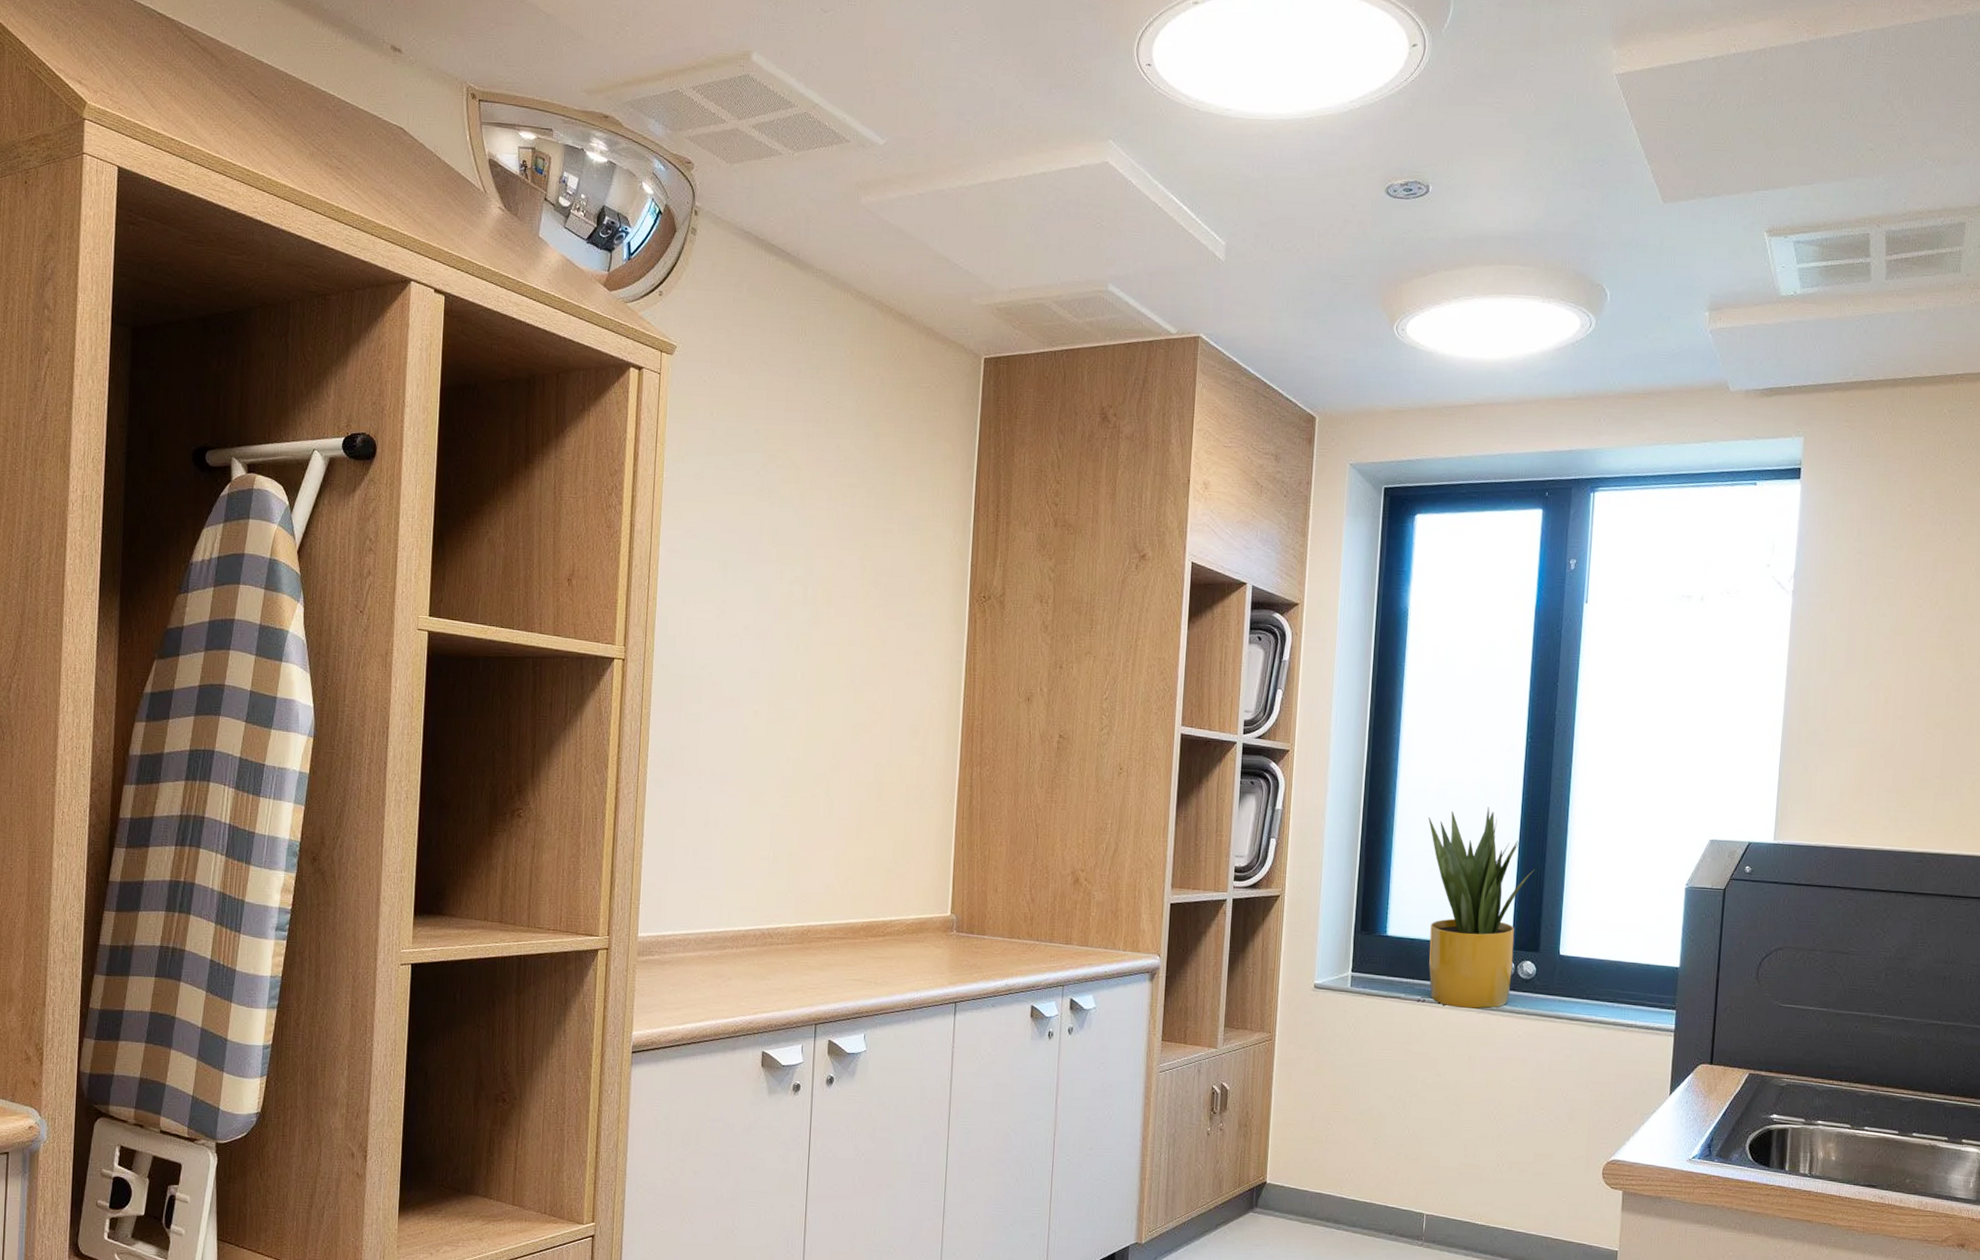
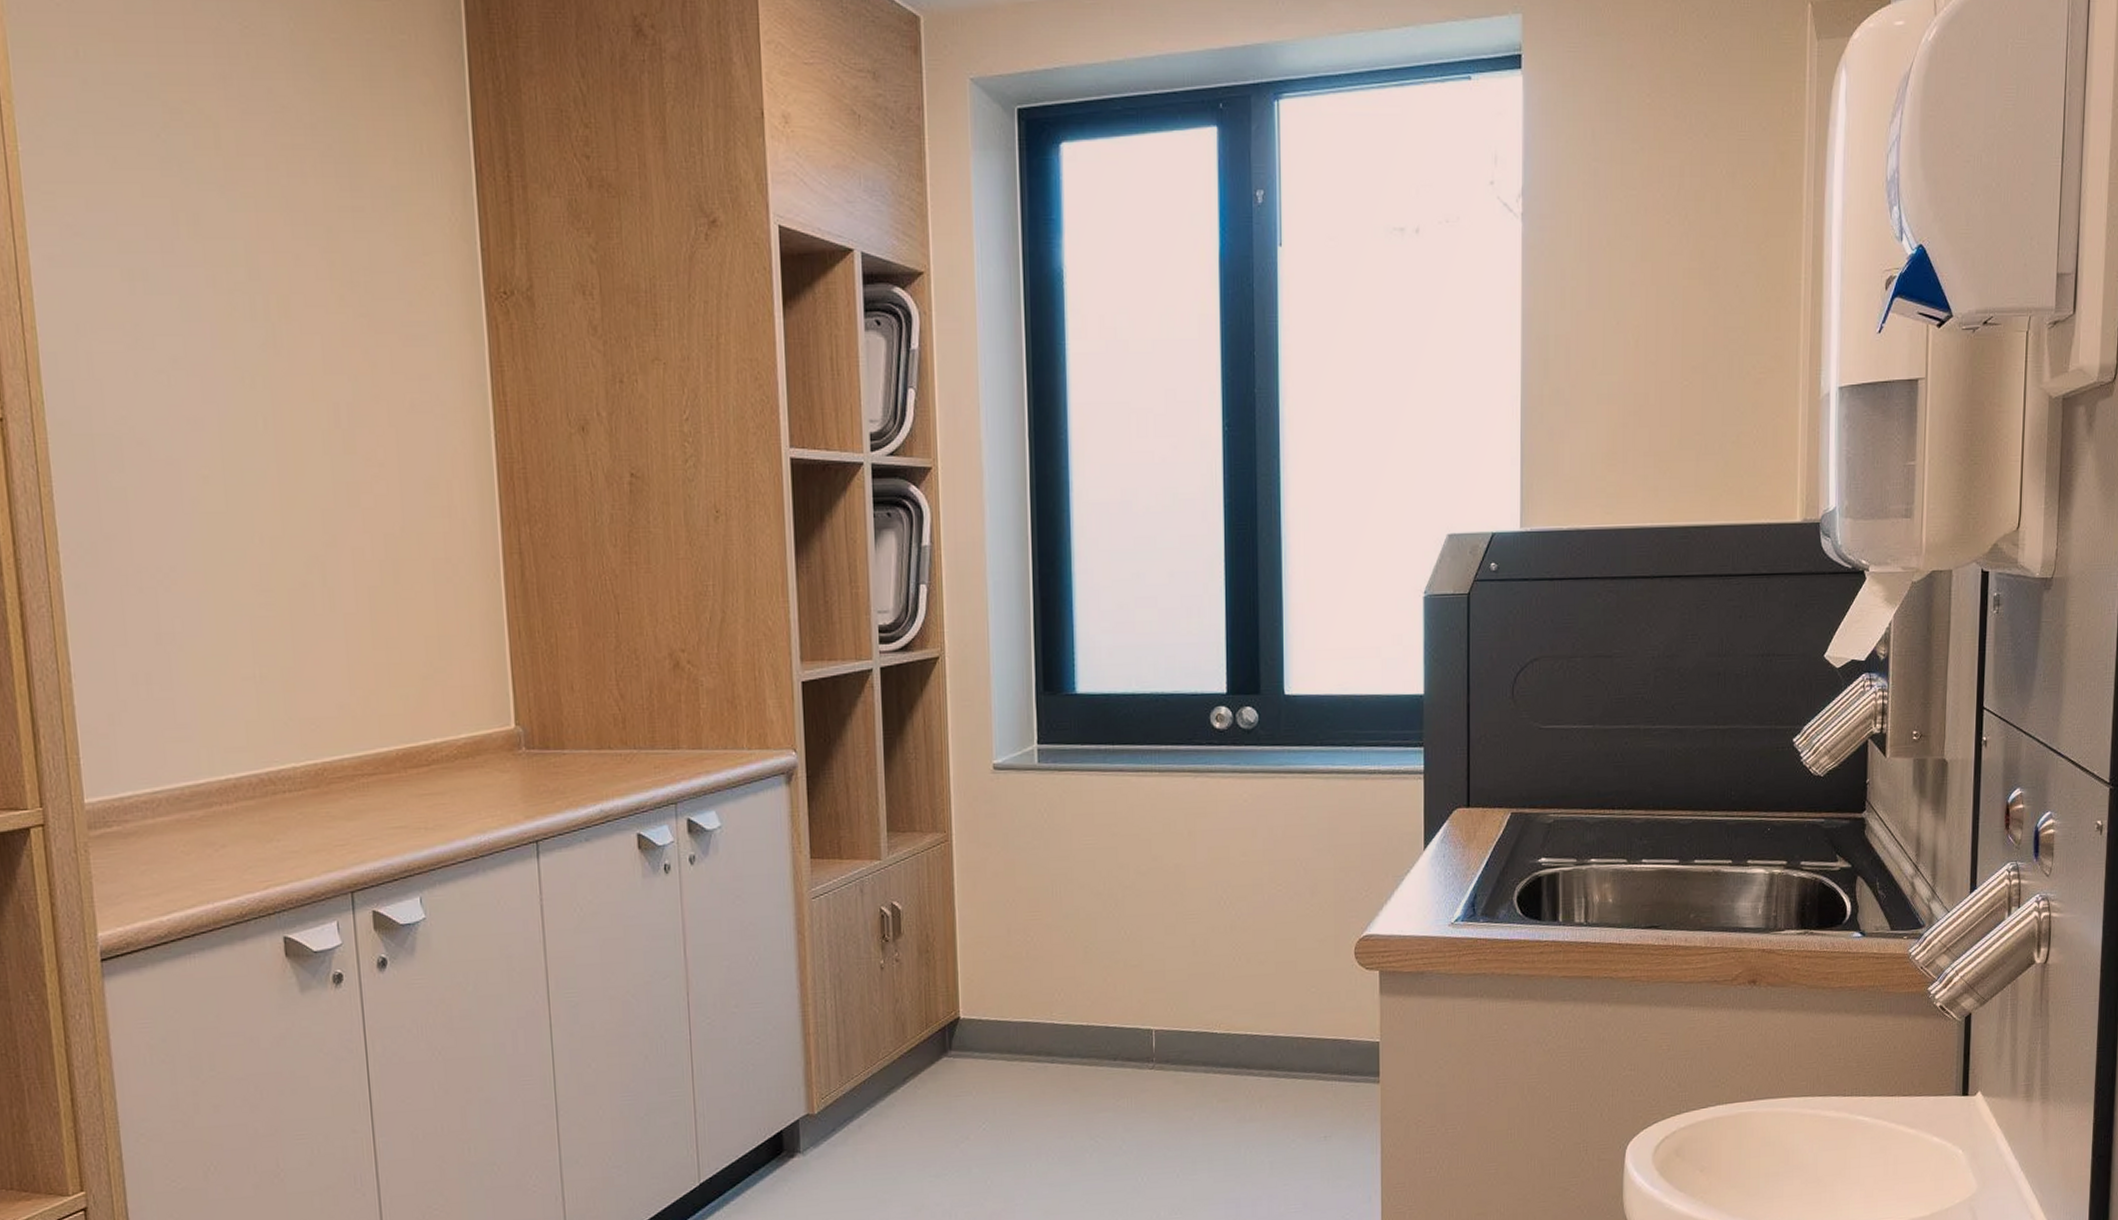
planter: present [1428,807,1535,1009] -> none [1113,518,1247,774]

